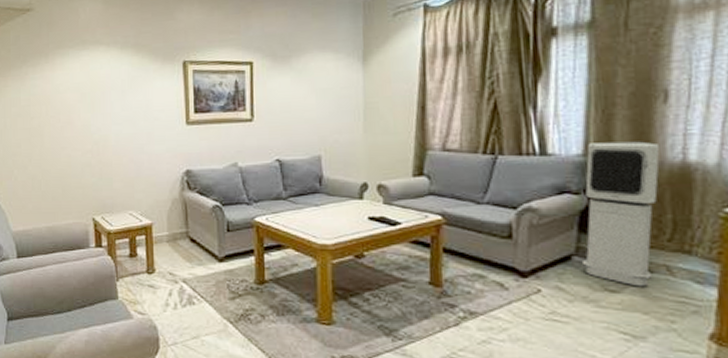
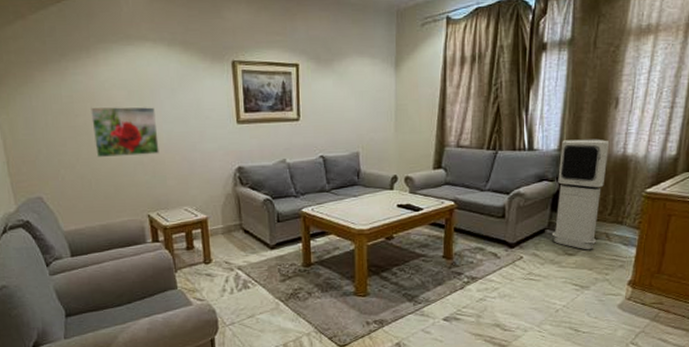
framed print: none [45,109,107,160] -> present [91,106,159,158]

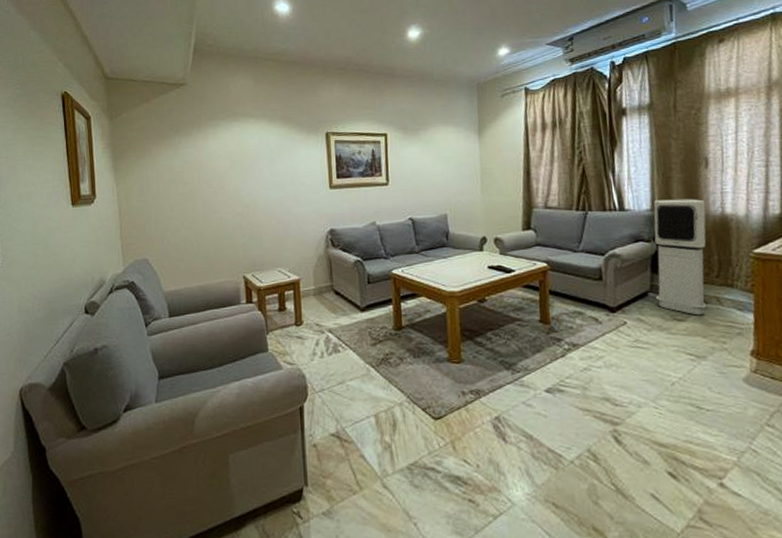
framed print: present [91,106,159,158] -> none [198,175,257,222]

